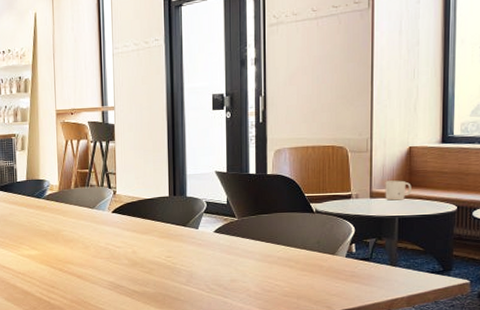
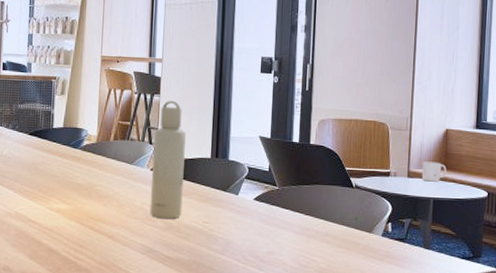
bottle: none [112,145,145,256] -> present [149,100,186,219]

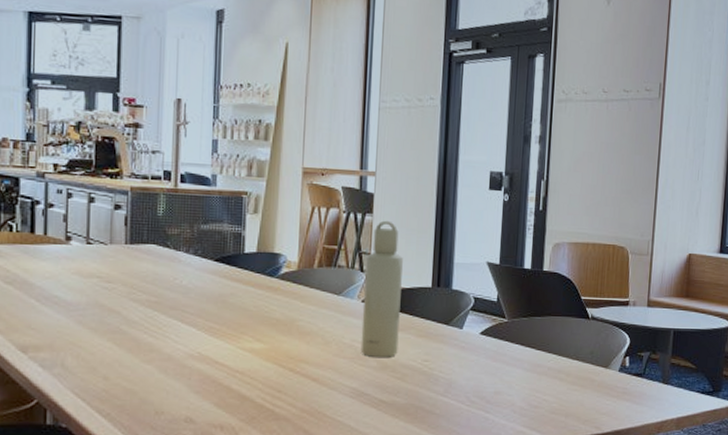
mug: present [421,161,447,182] -> none [662,289,689,312]

